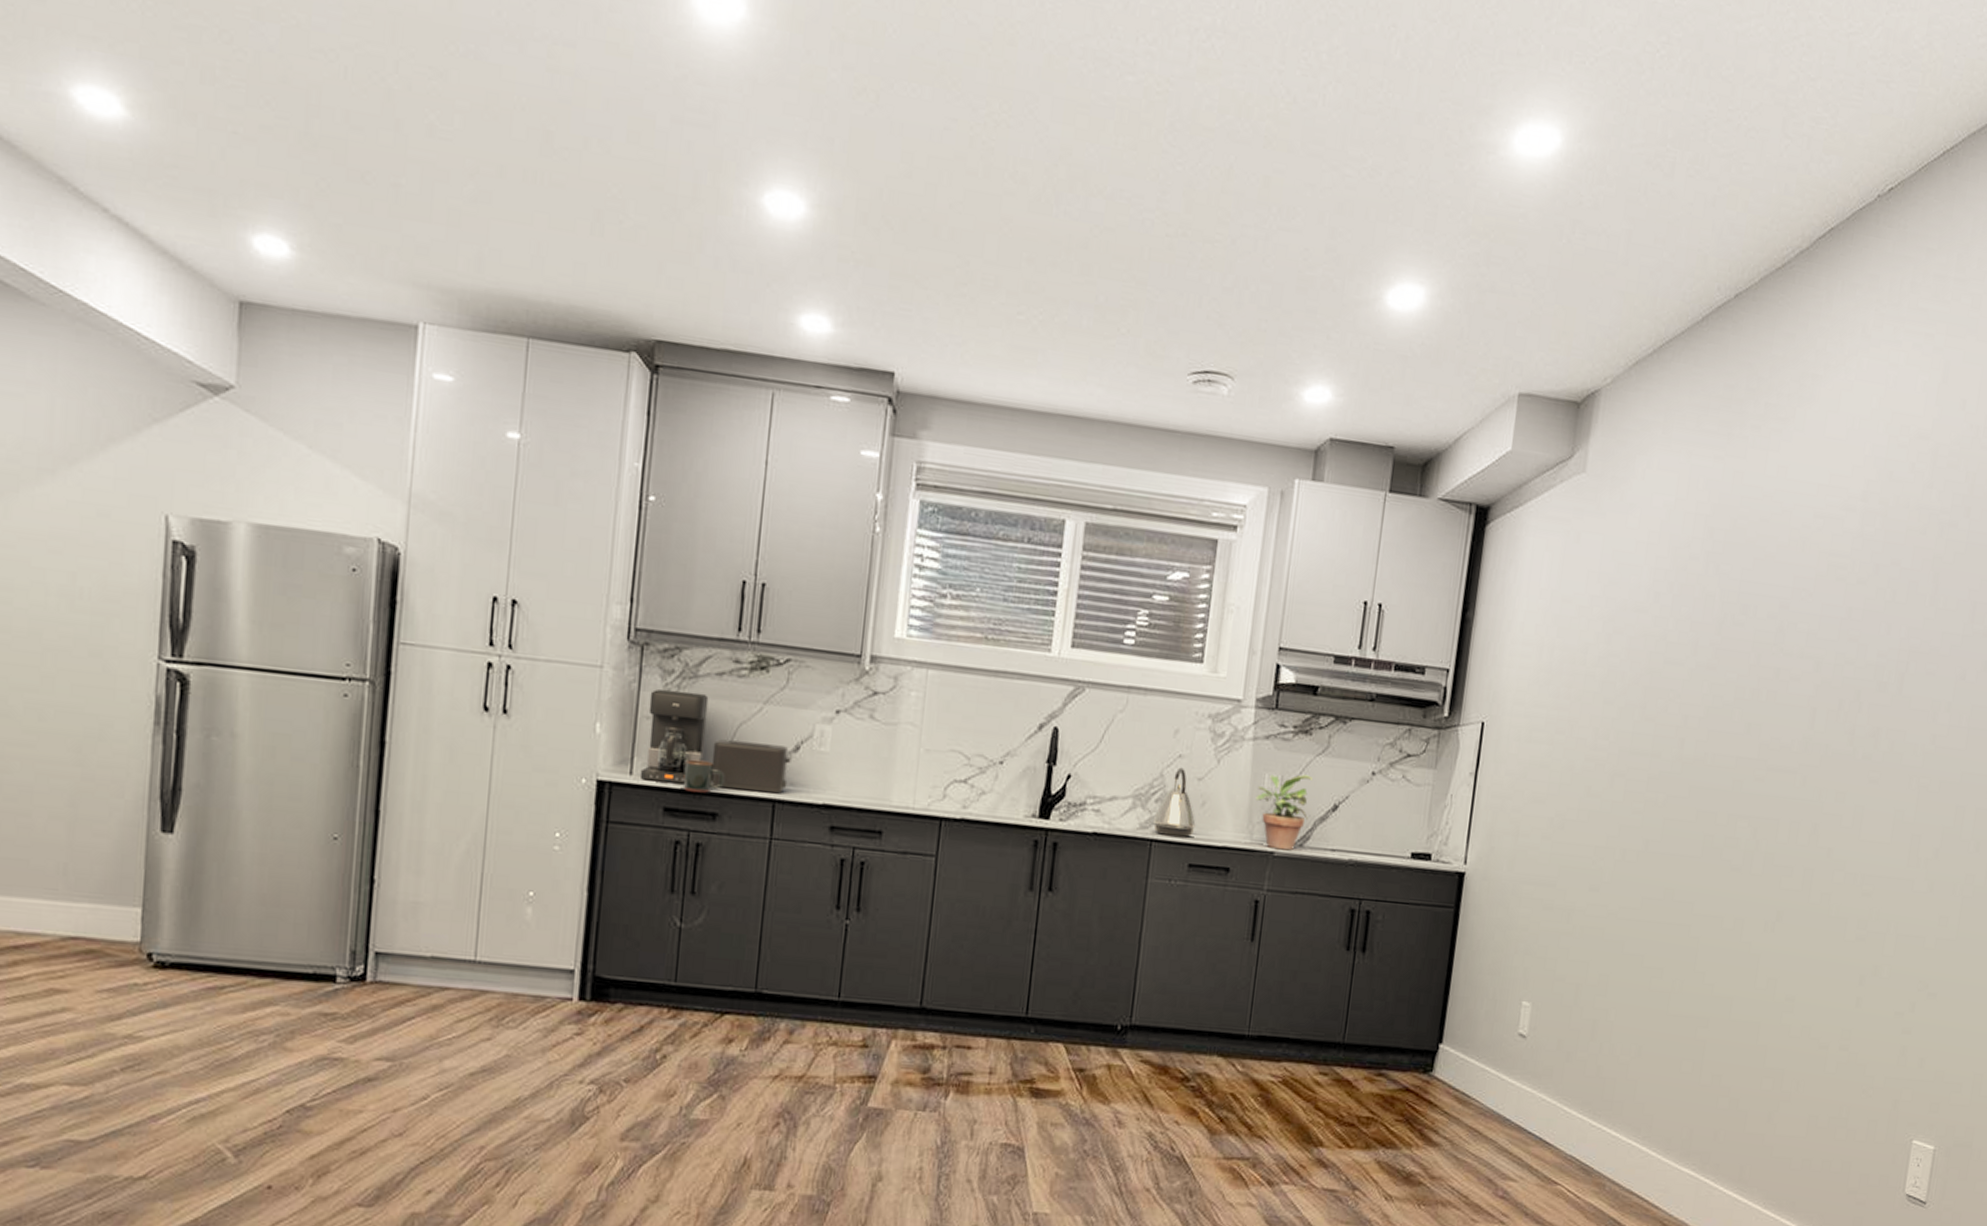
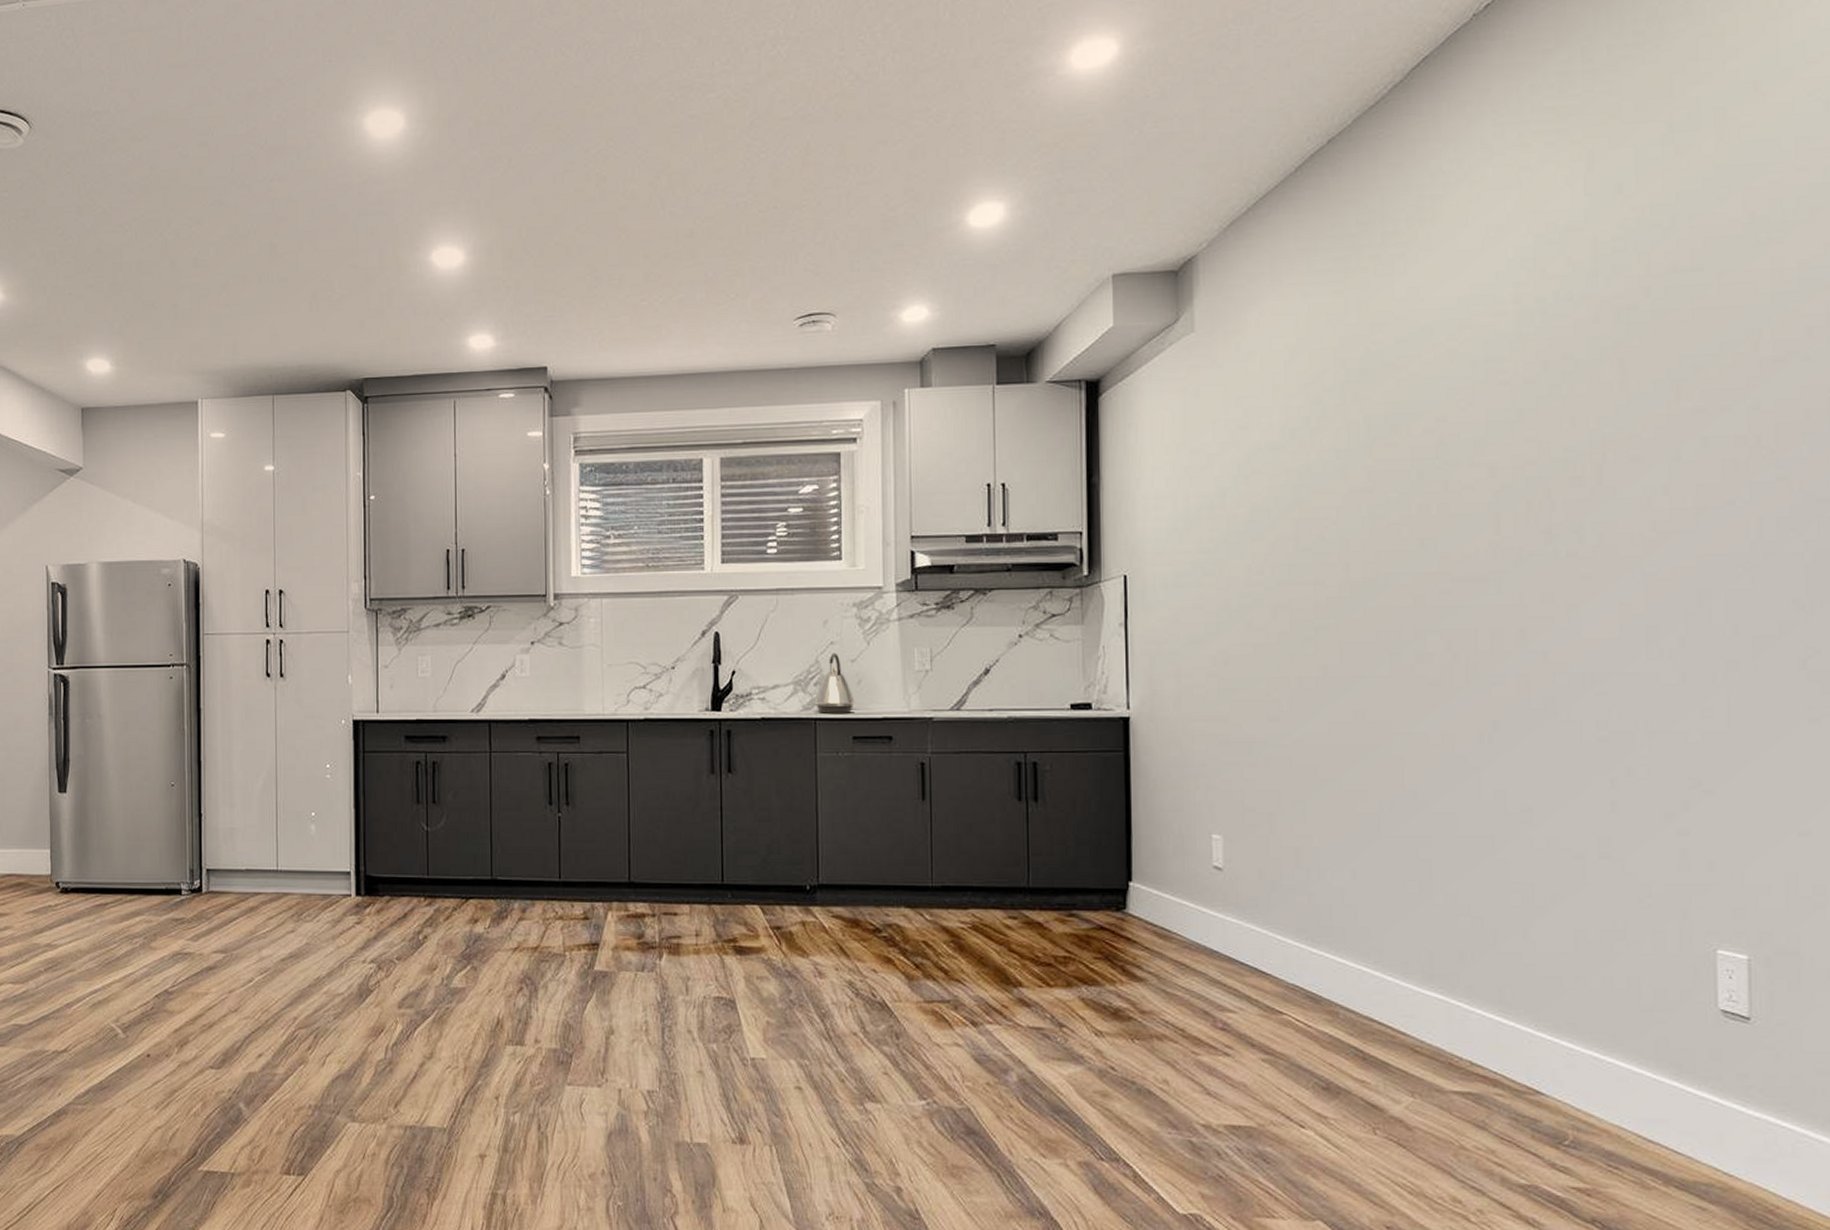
coffee maker: present [639,689,709,784] -> none [384,642,431,716]
mug: present [683,759,725,793] -> none [417,695,449,721]
toaster: present [711,739,791,794] -> none [437,676,500,715]
potted plant: present [1255,774,1312,851] -> none [908,645,961,715]

